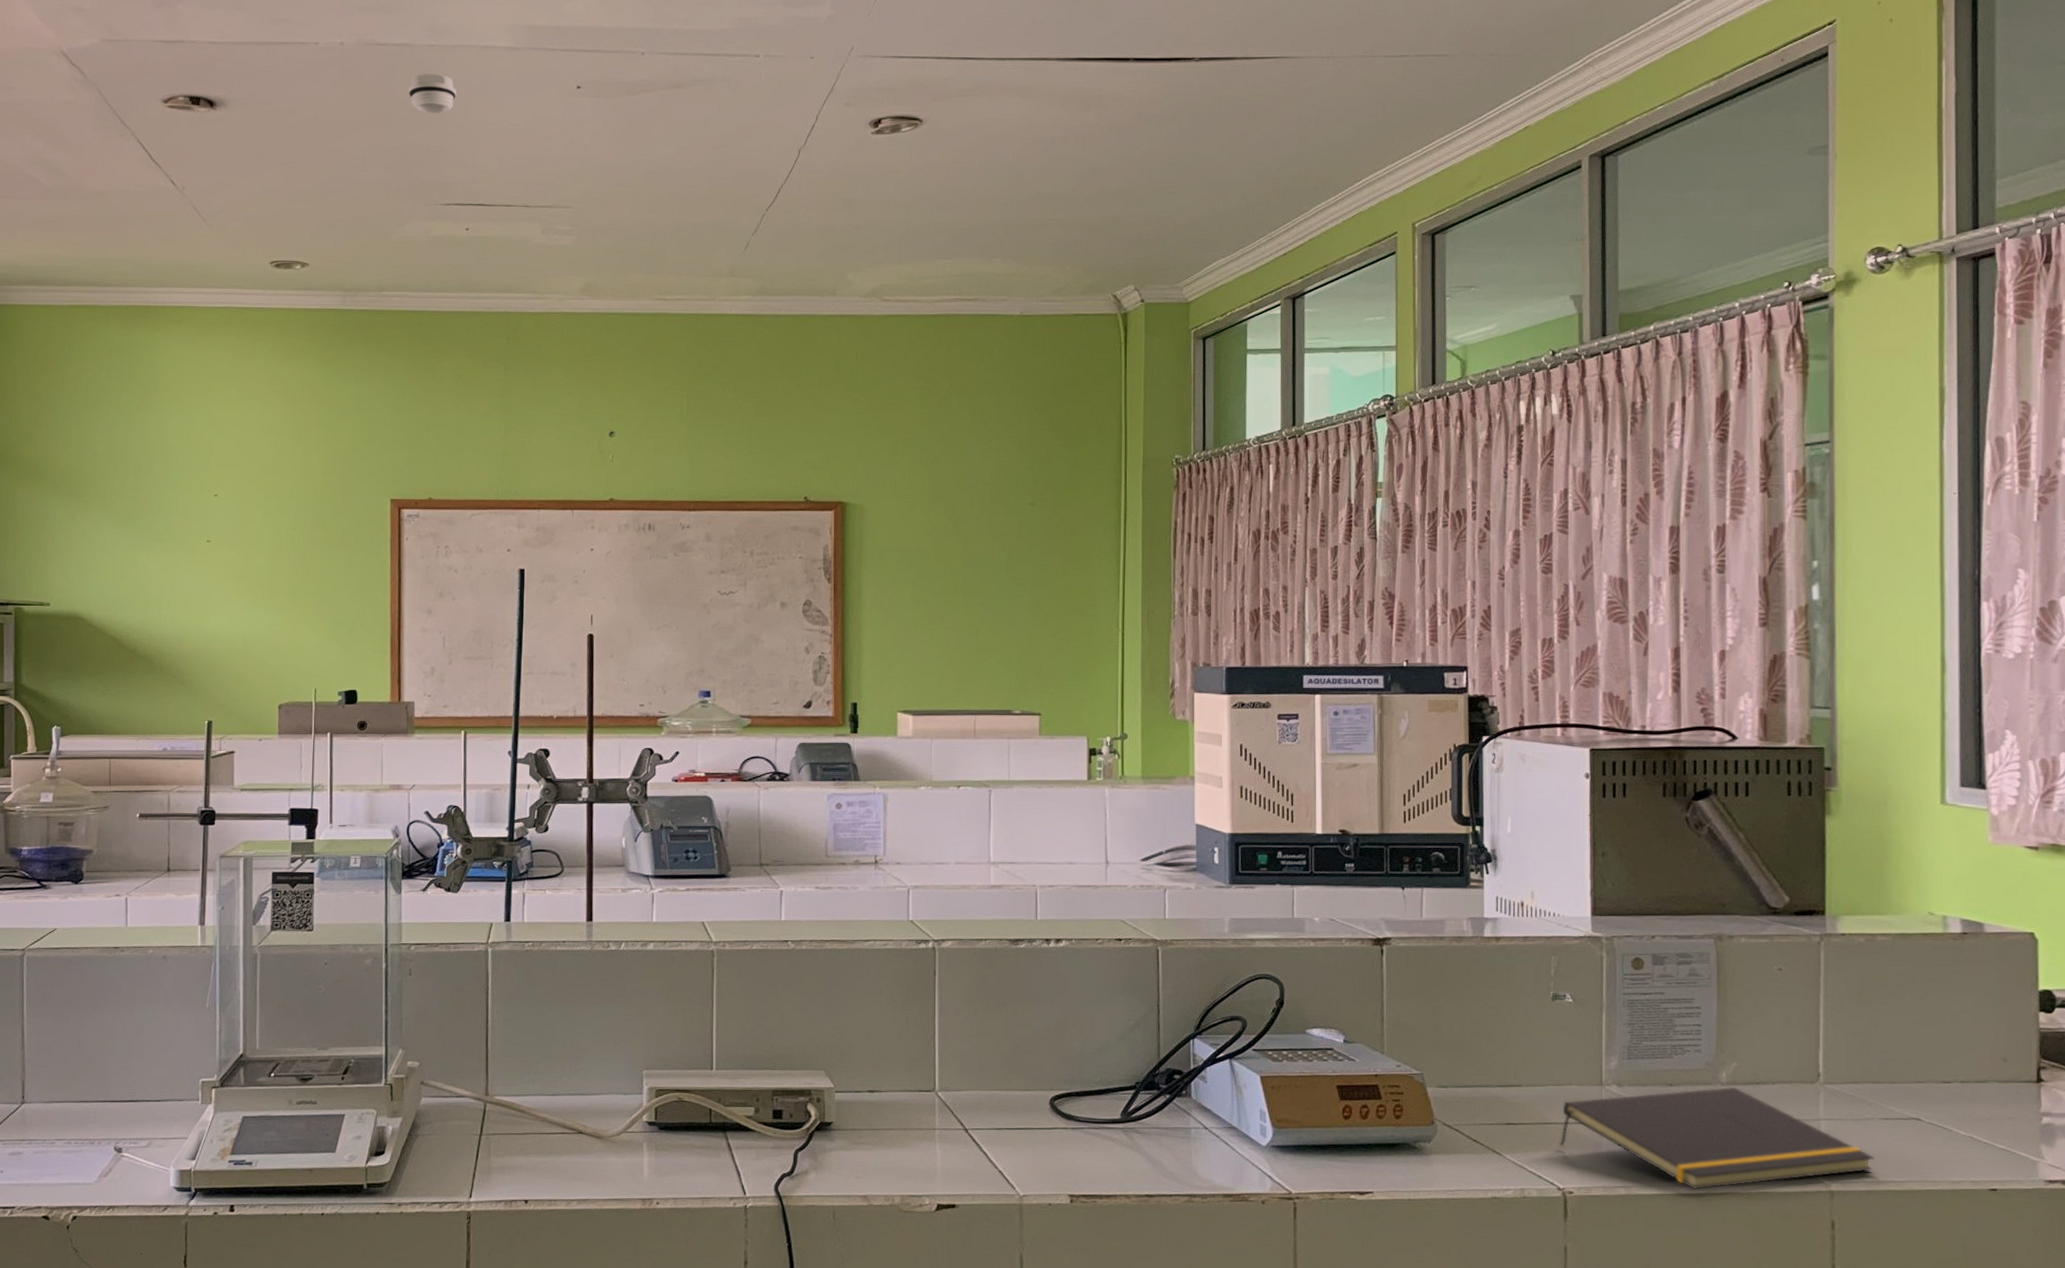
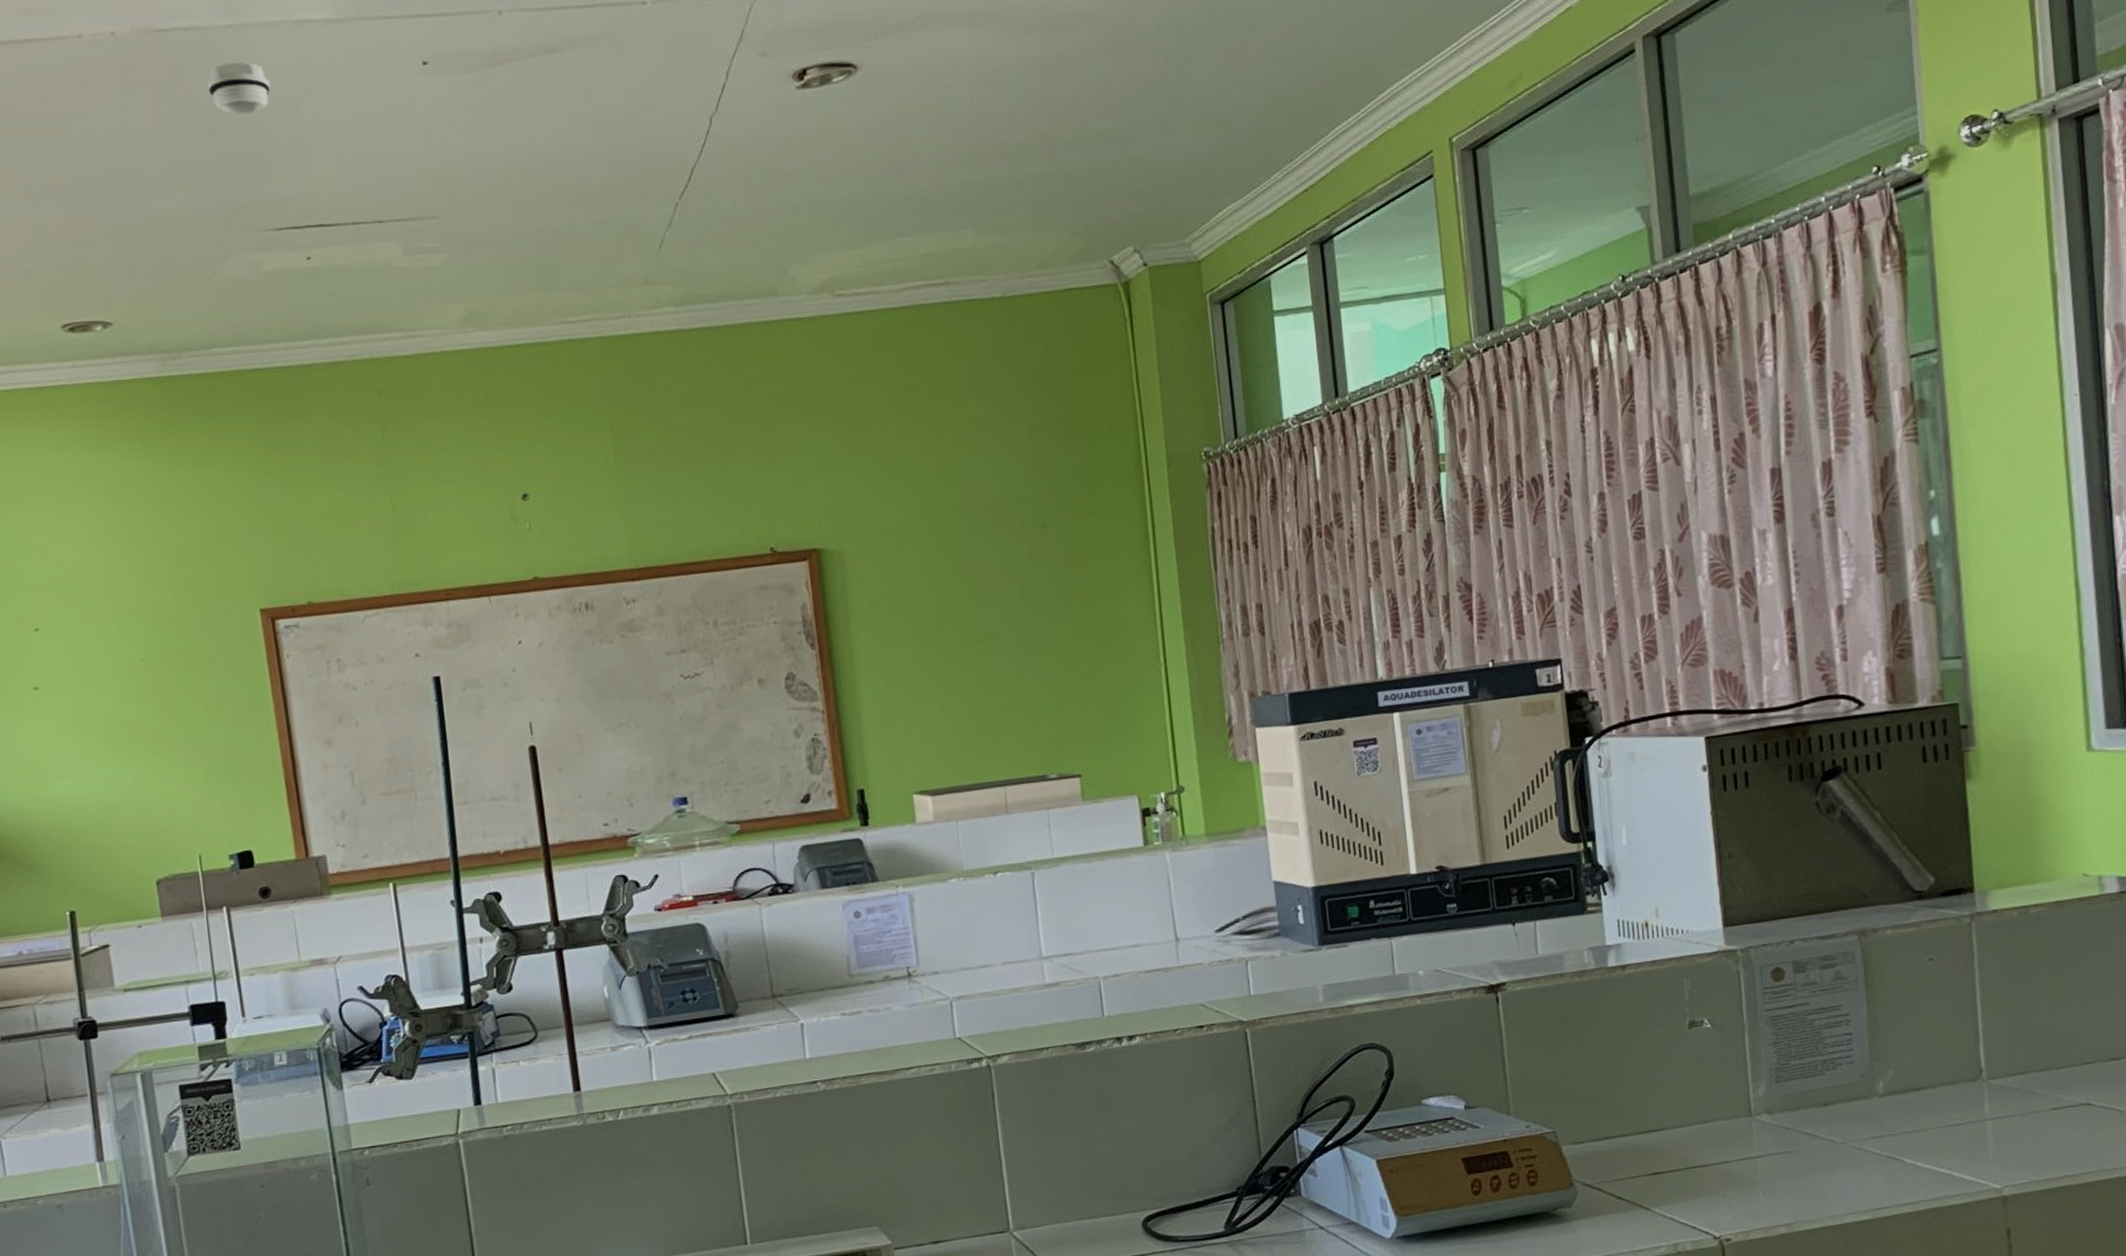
notepad: present [1559,1086,1874,1190] -> none [1710,1096,2046,1217]

